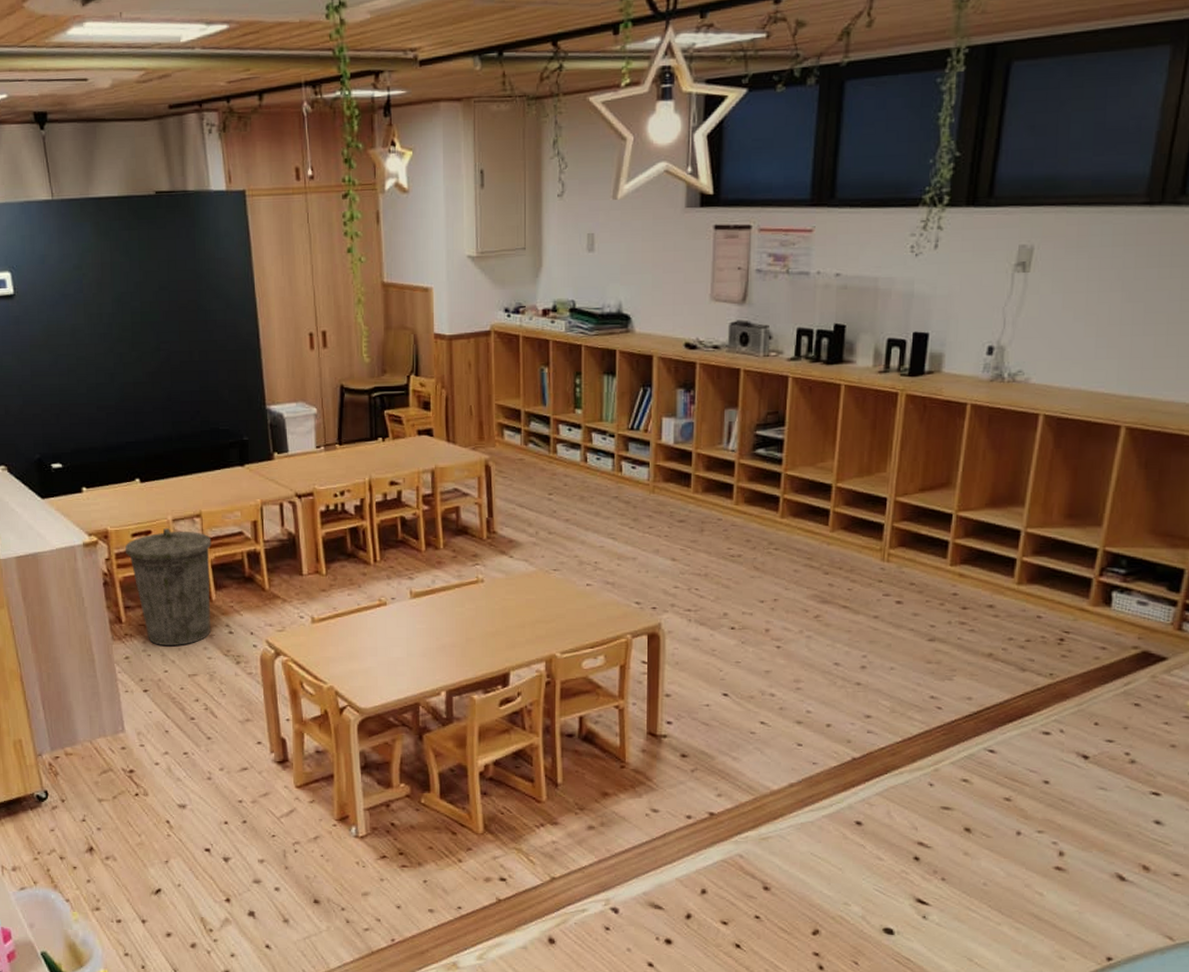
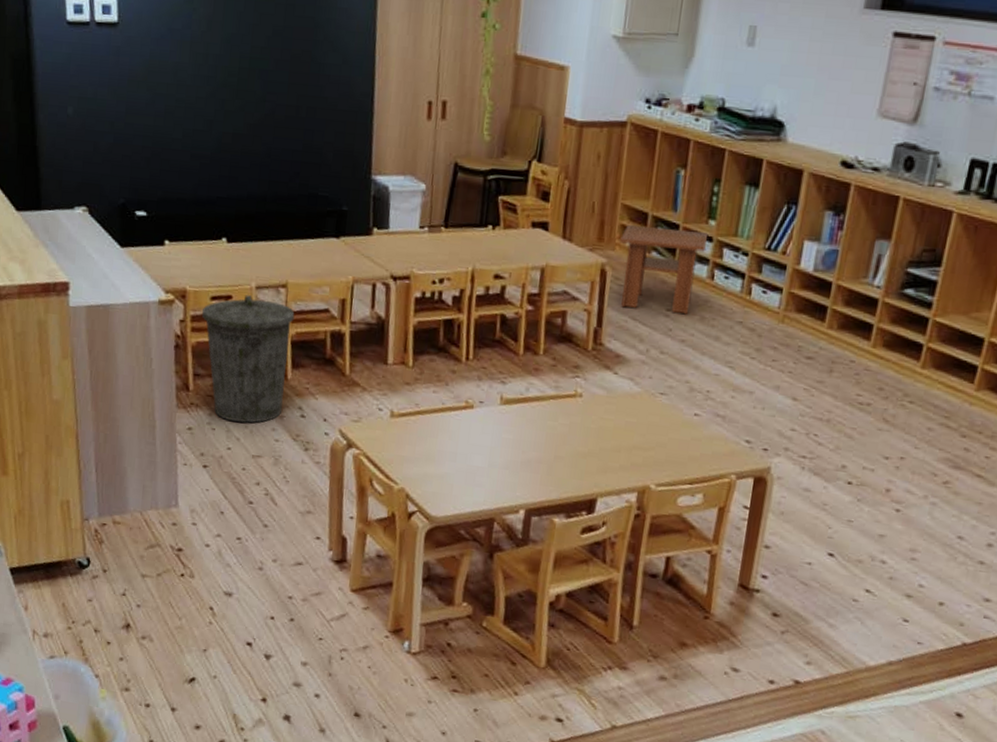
coffee table: none [499,421,576,497] -> present [620,225,707,315]

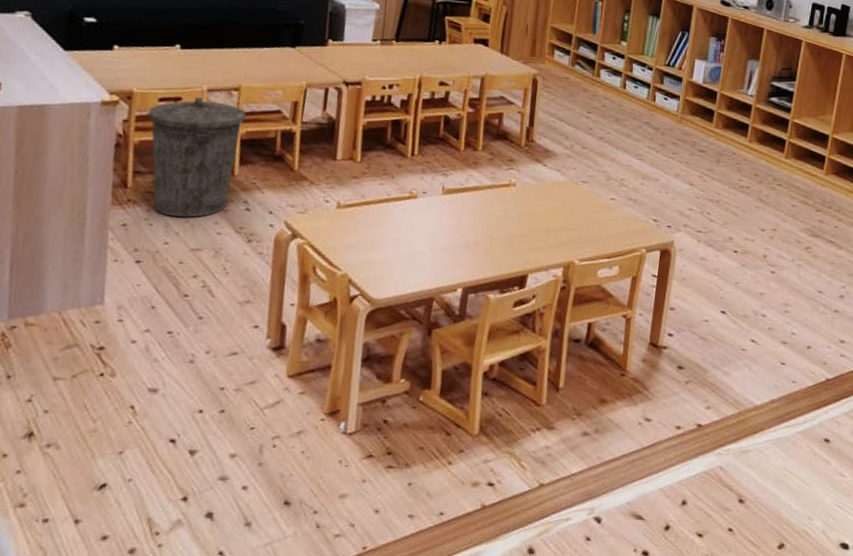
coffee table: present [620,225,707,315] -> none [549,43,620,117]

